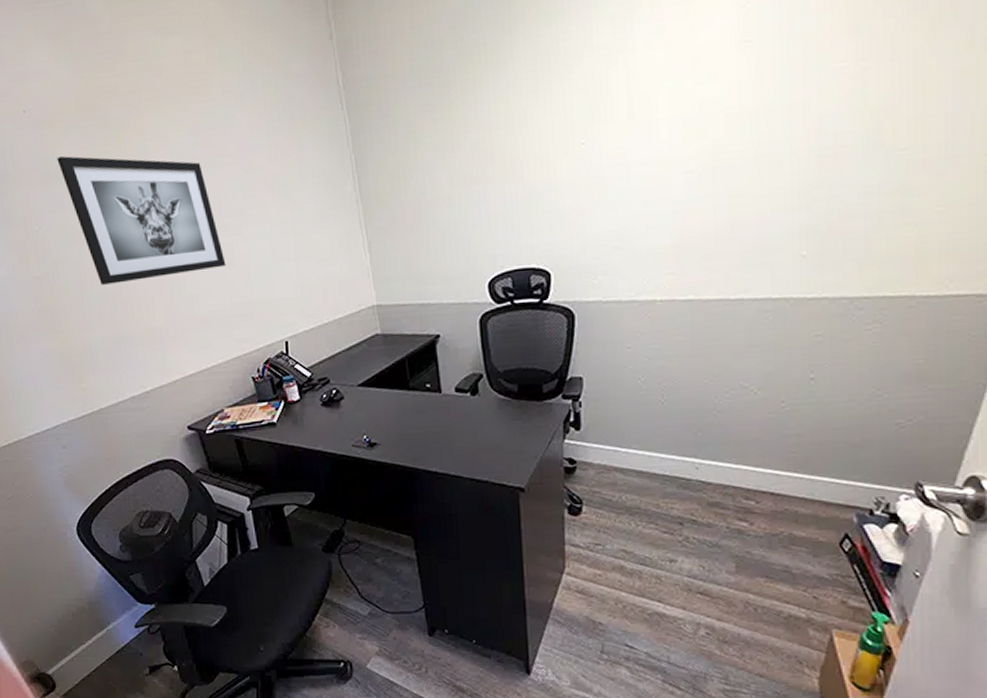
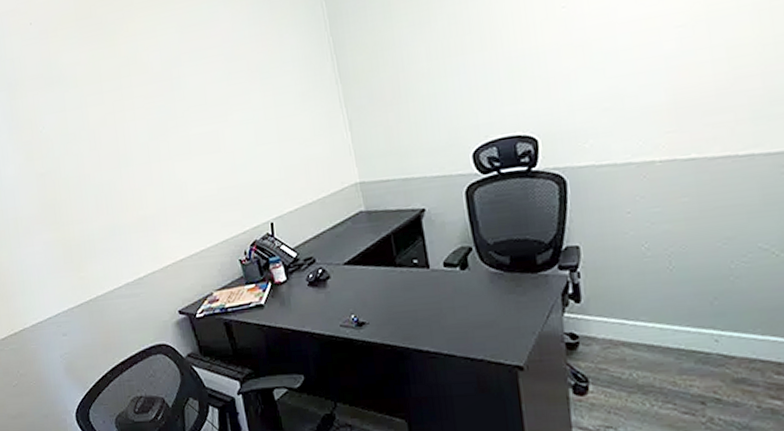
wall art: present [57,156,226,285] -> none [59,56,213,178]

